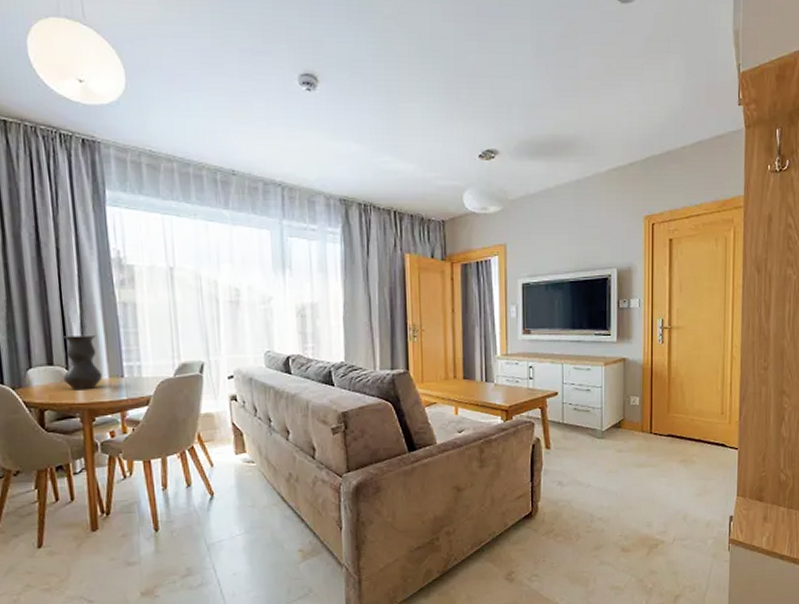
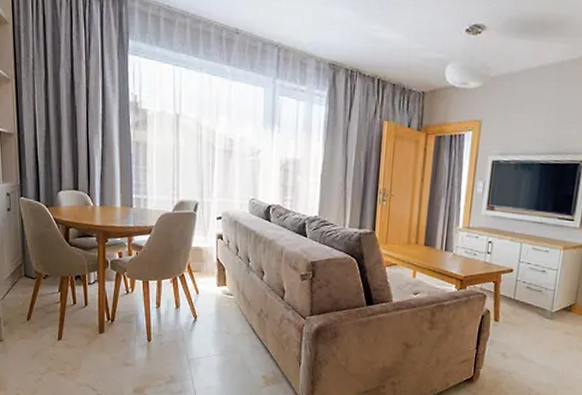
vase: present [63,335,103,391] -> none [85,166,116,215]

